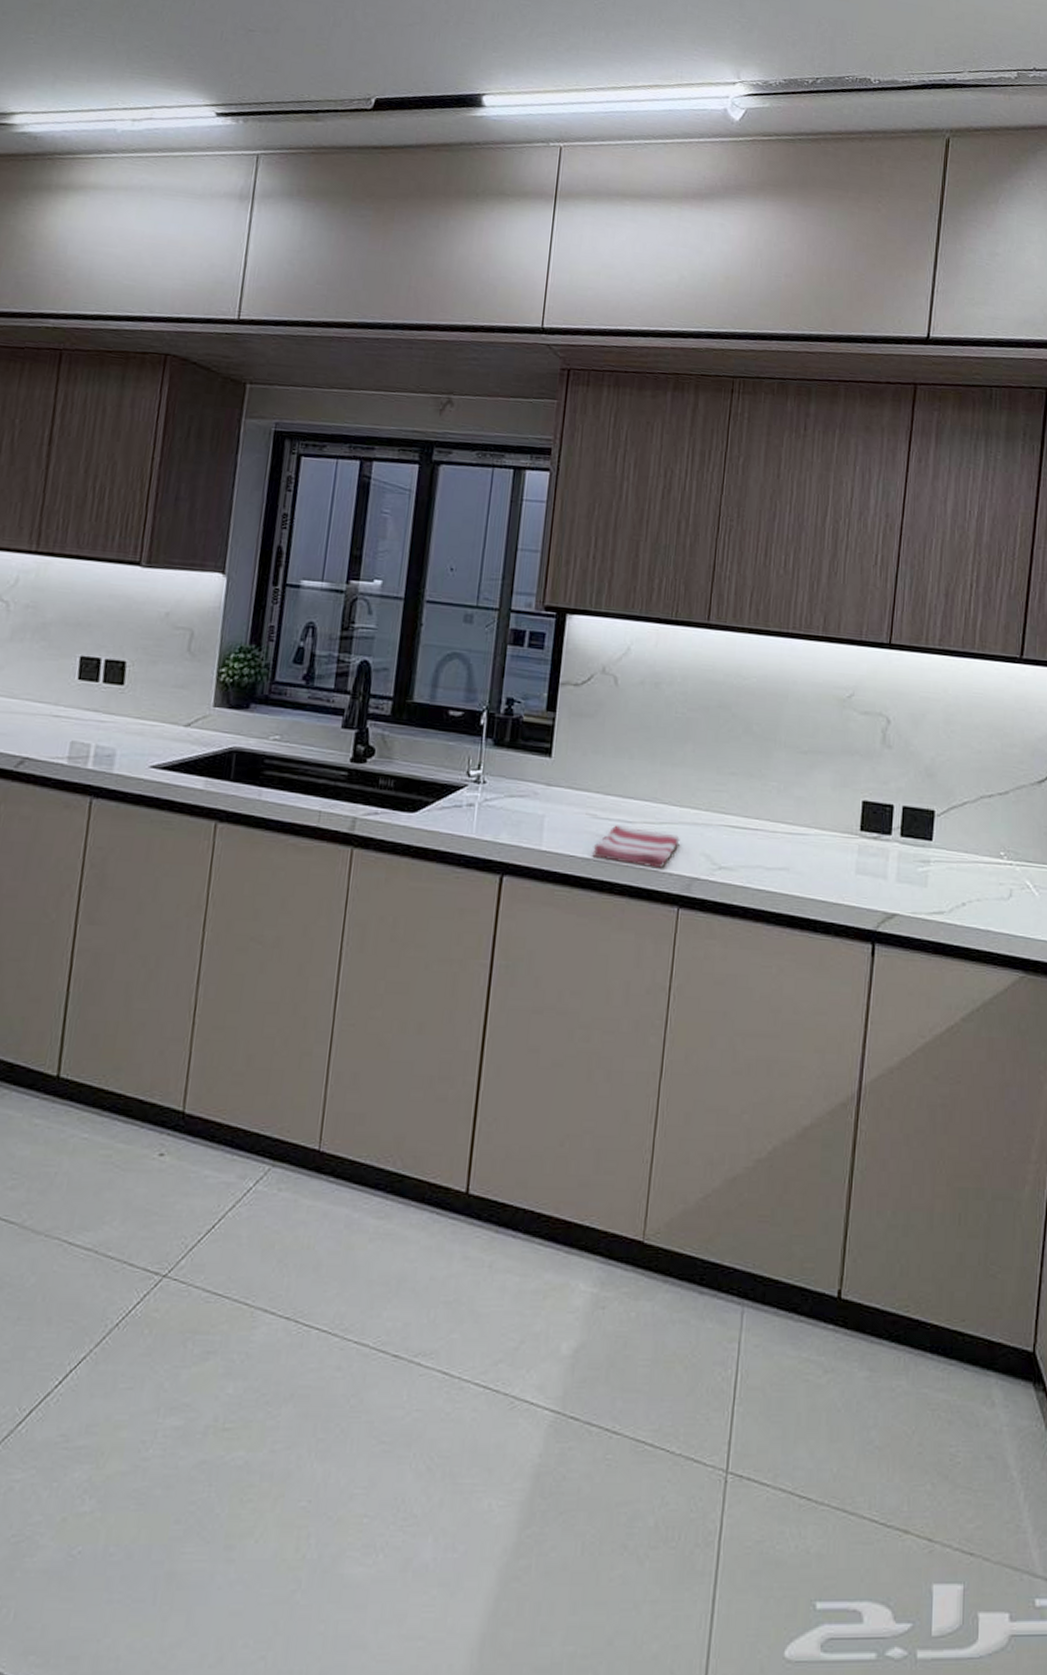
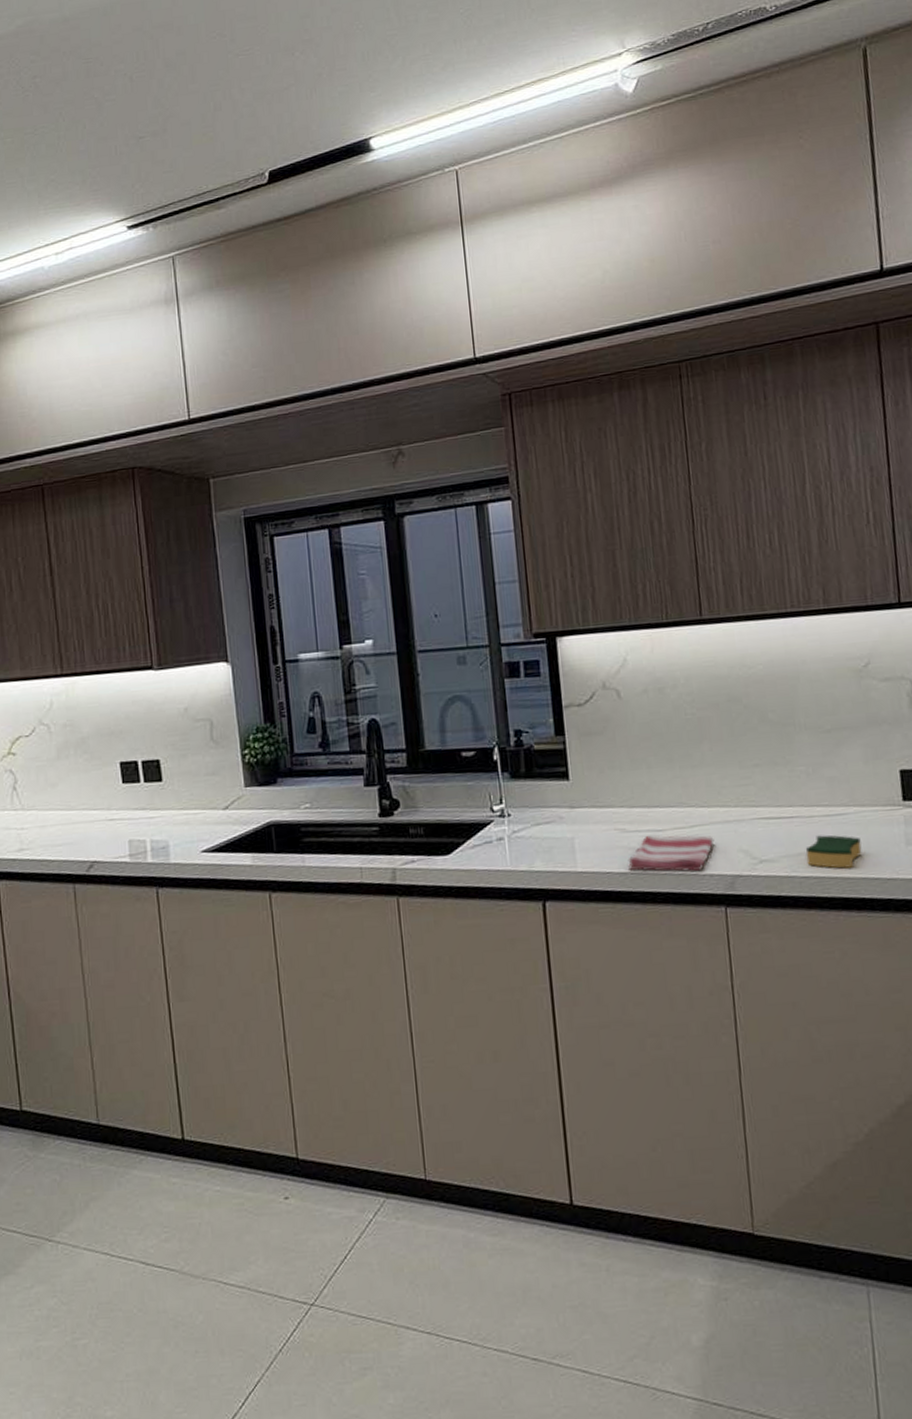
sponge: none [762,851,816,887] -> present [805,835,862,869]

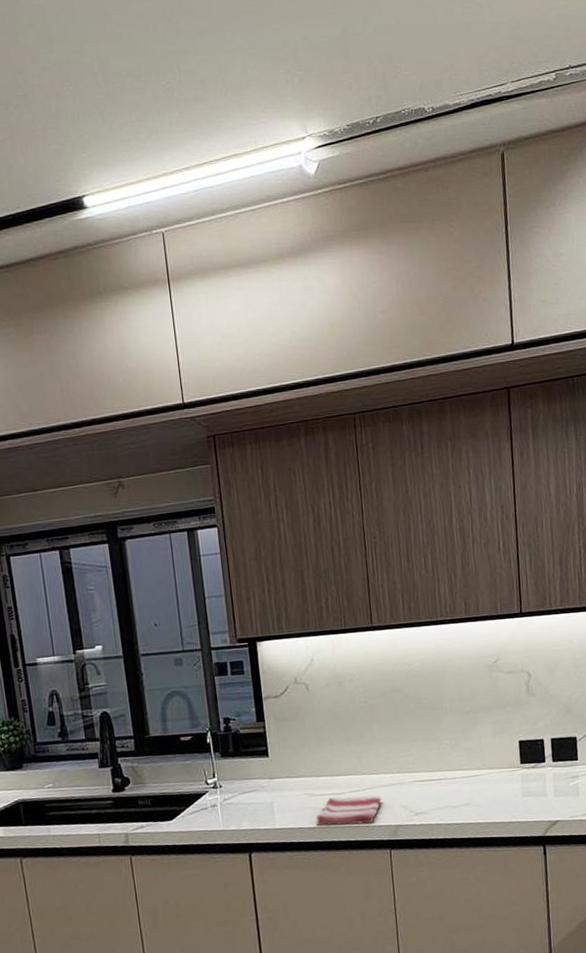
sponge: present [805,835,862,869] -> none [450,791,491,817]

